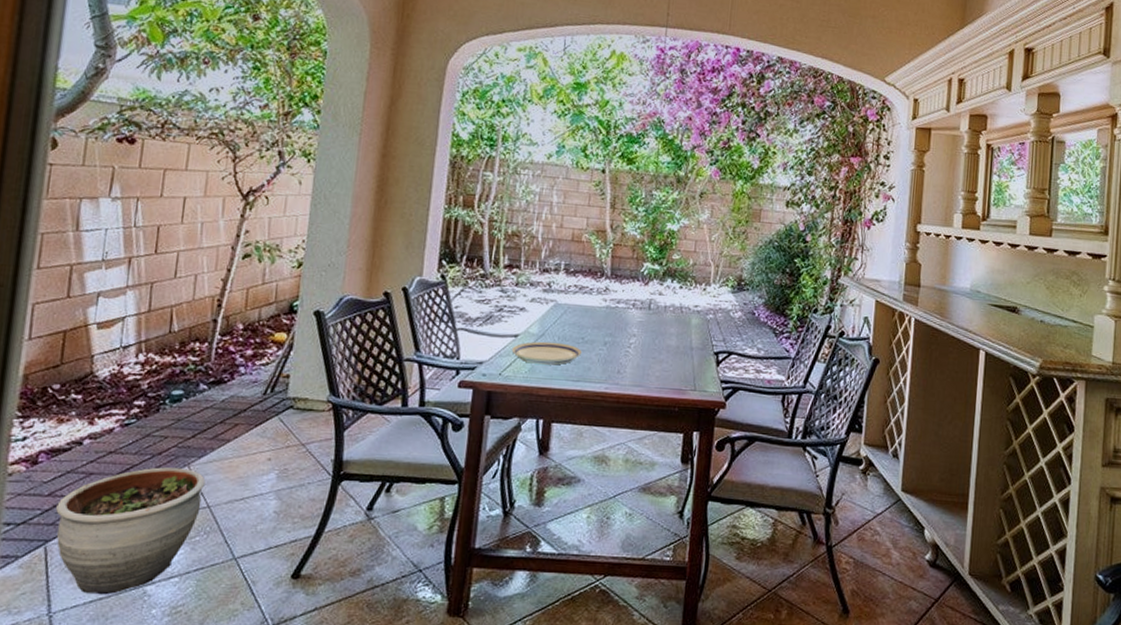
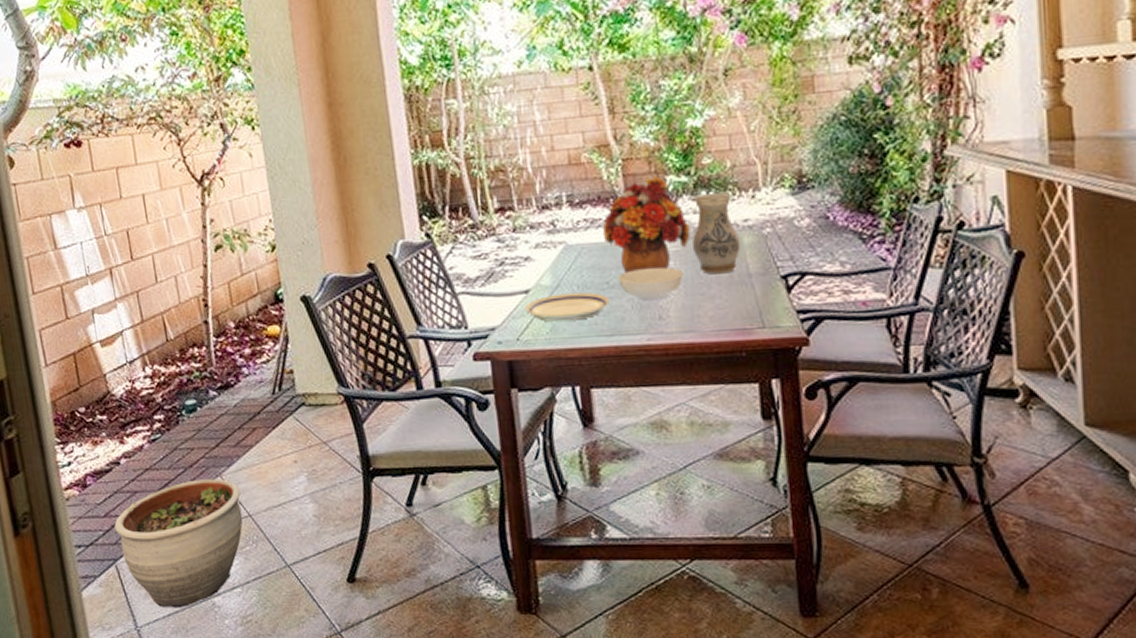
flower arrangement: none [586,261,655,335] -> present [602,176,691,274]
bowl: none [592,331,643,358] -> present [618,267,684,301]
ceramic pitcher: none [653,281,689,345] -> present [691,192,740,275]

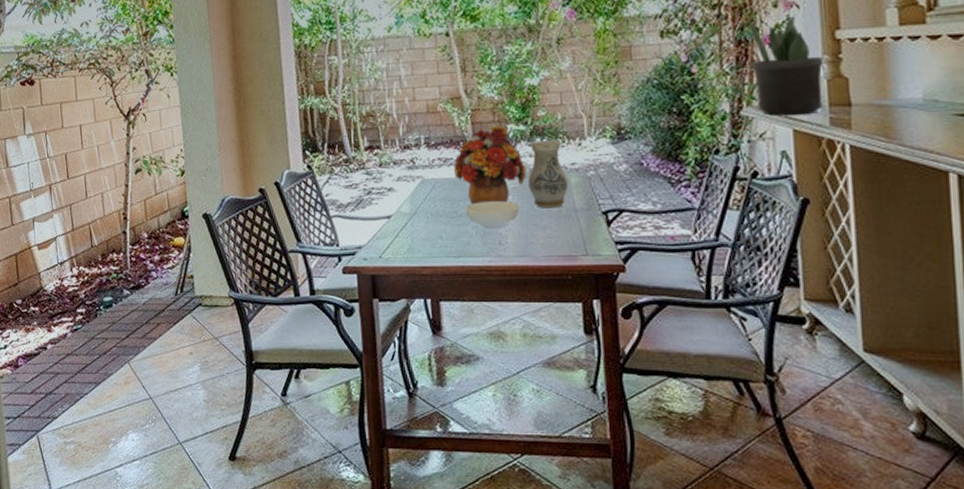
planter pot: present [114,479,243,608] -> none [39,365,145,476]
plate: present [525,292,609,322] -> none [387,219,457,243]
planter: none [952,31,1043,154] -> present [747,14,824,116]

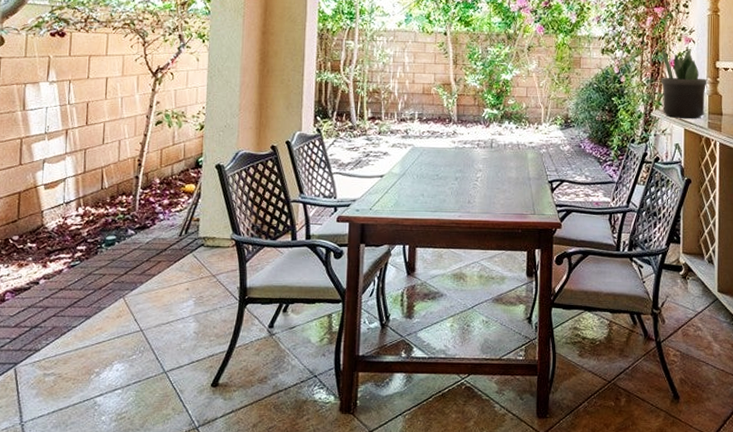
flower arrangement: present [453,125,527,205] -> none [438,108,495,170]
bowl: present [466,200,520,229] -> none [445,167,488,190]
ceramic pitcher: present [527,139,568,209] -> none [495,122,525,176]

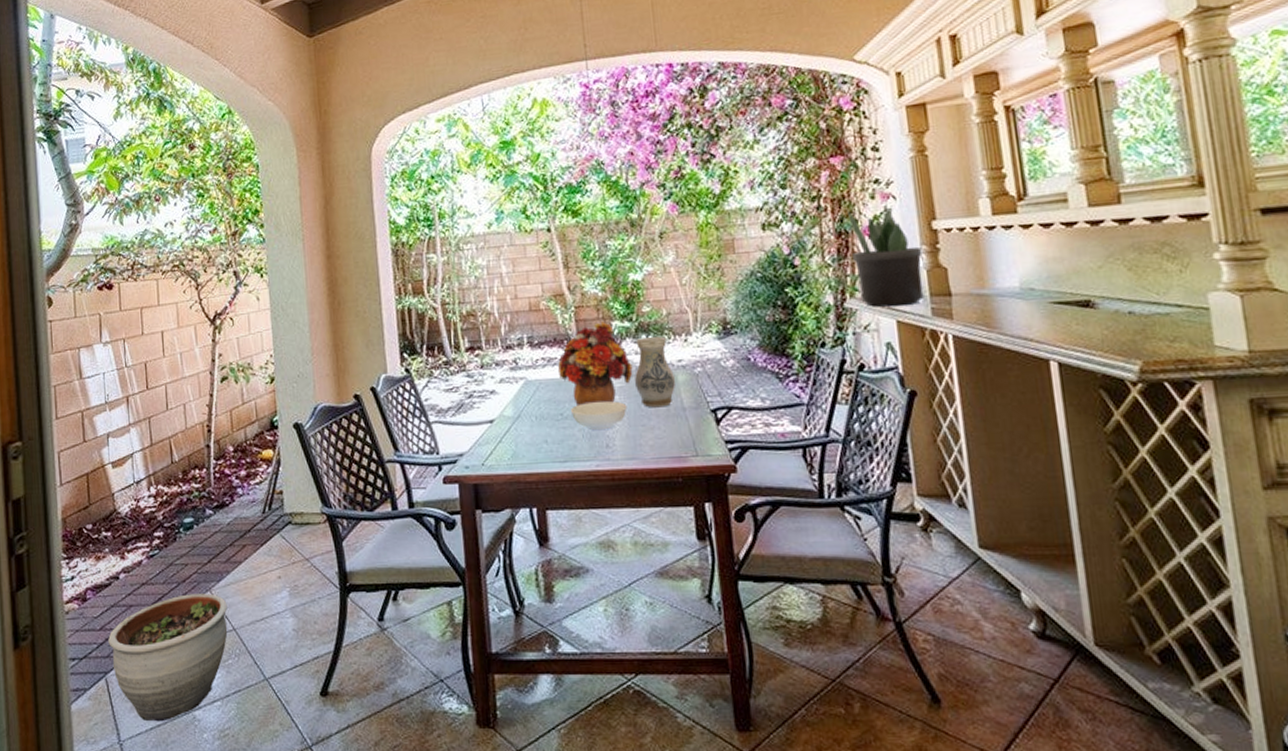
planter pot: none [21,299,138,406] -> present [108,593,228,722]
flower arrangement: none [438,108,495,170] -> present [557,322,633,407]
bowl: none [445,167,488,190] -> present [571,401,627,431]
ceramic pitcher: none [495,122,525,176] -> present [634,336,675,408]

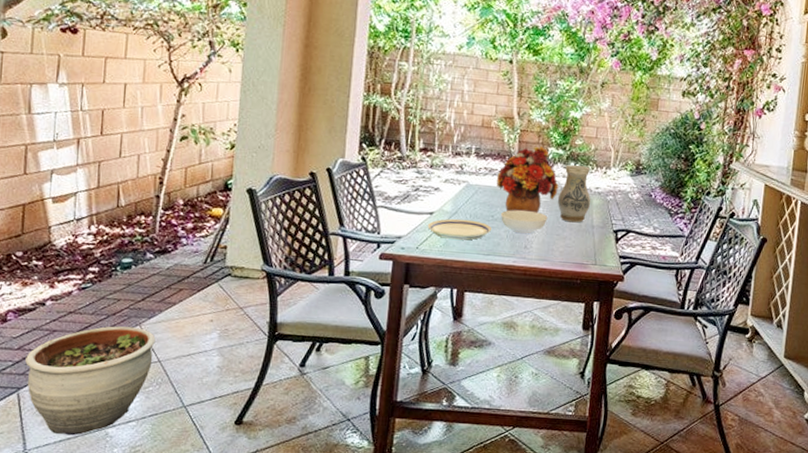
plate: none [489,422,563,449] -> present [427,218,491,240]
planter: present [846,205,924,307] -> none [743,91,795,174]

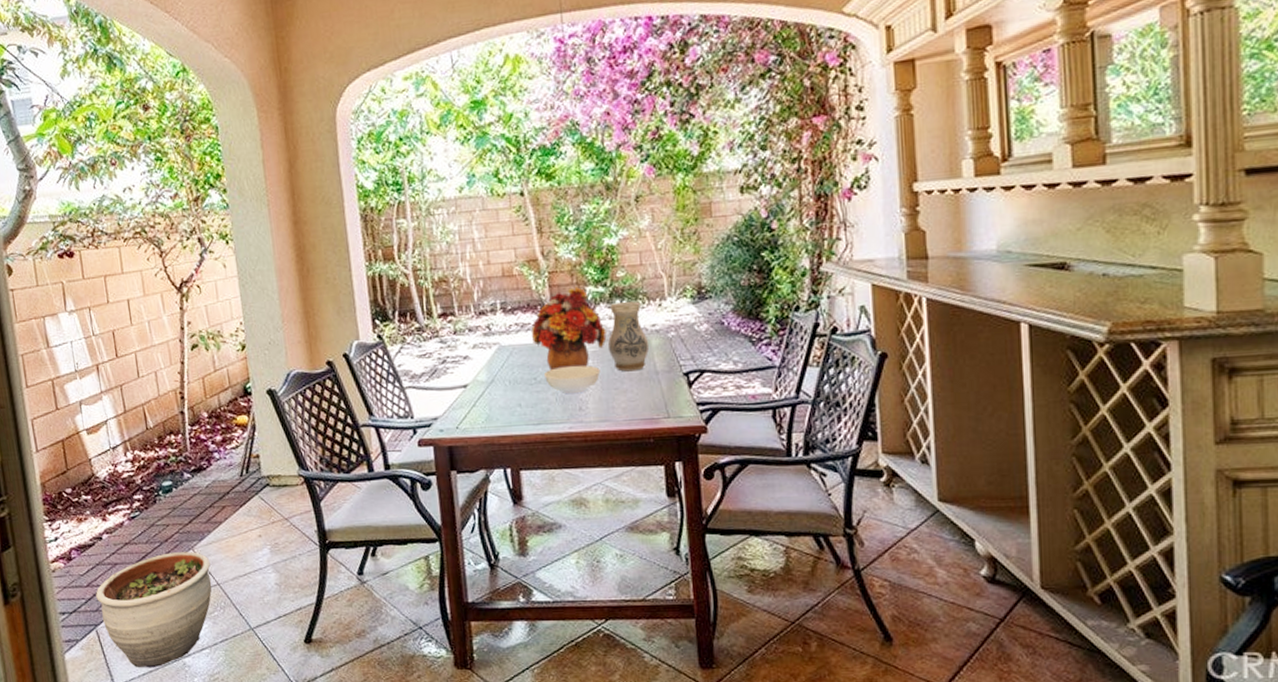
plate: present [427,218,491,240] -> none [463,386,537,413]

